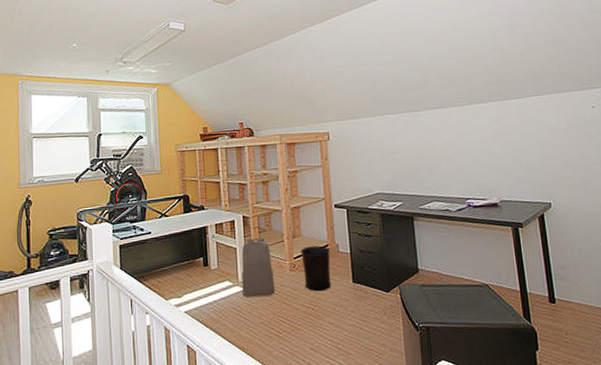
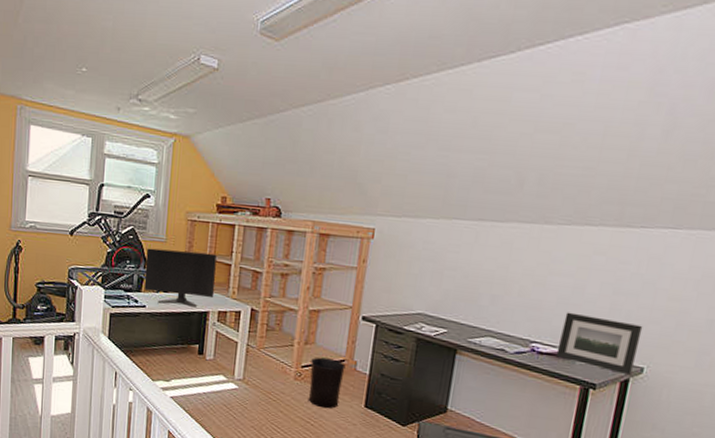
computer monitor: none [145,175,210,227] -> present [144,248,217,308]
backpack: present [241,237,276,297] -> none [236,335,277,401]
picture frame: none [484,170,544,211] -> present [556,312,643,376]

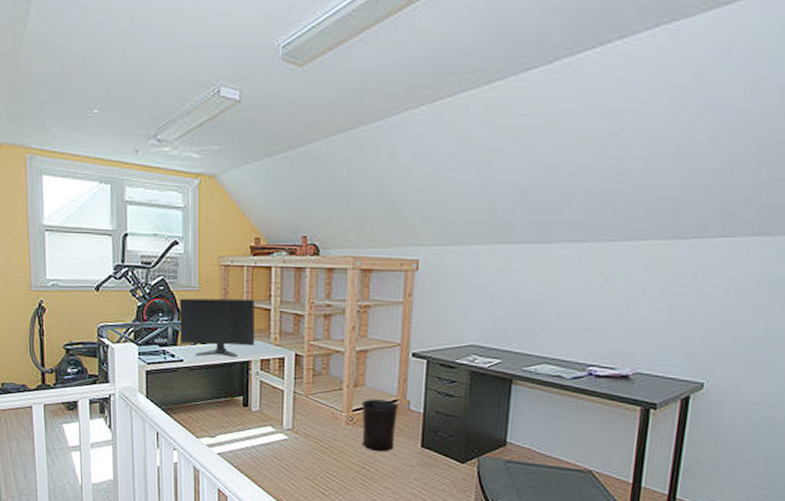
picture frame: present [556,312,643,376] -> none [614,332,701,393]

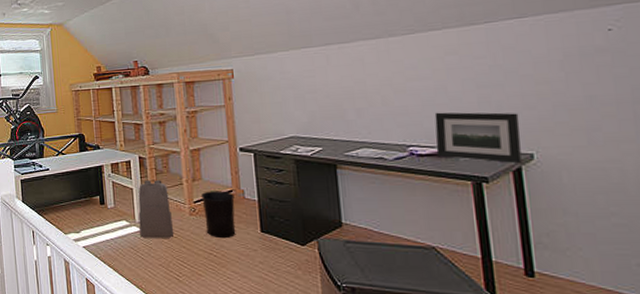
computer monitor: present [179,298,255,357] -> none [42,115,105,165]
backpack: none [287,381,326,449] -> present [138,179,174,238]
picture frame: none [614,332,701,393] -> present [434,112,522,164]

